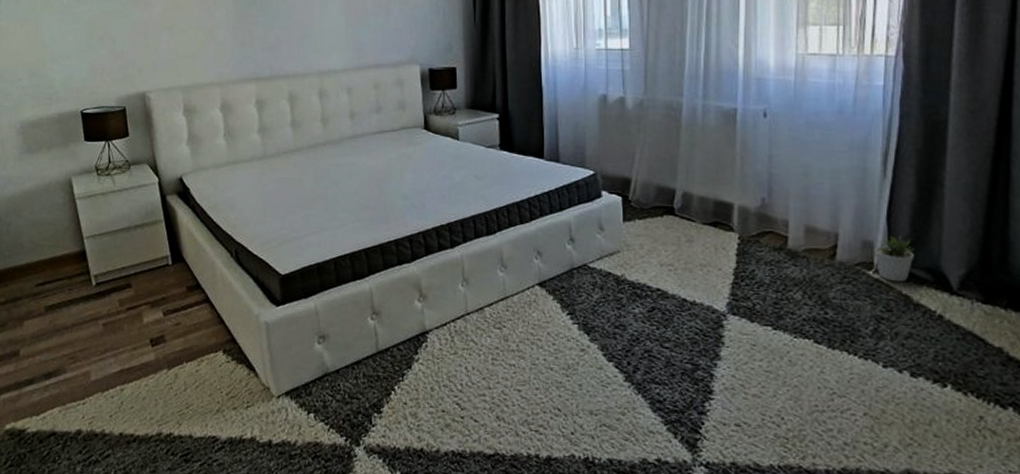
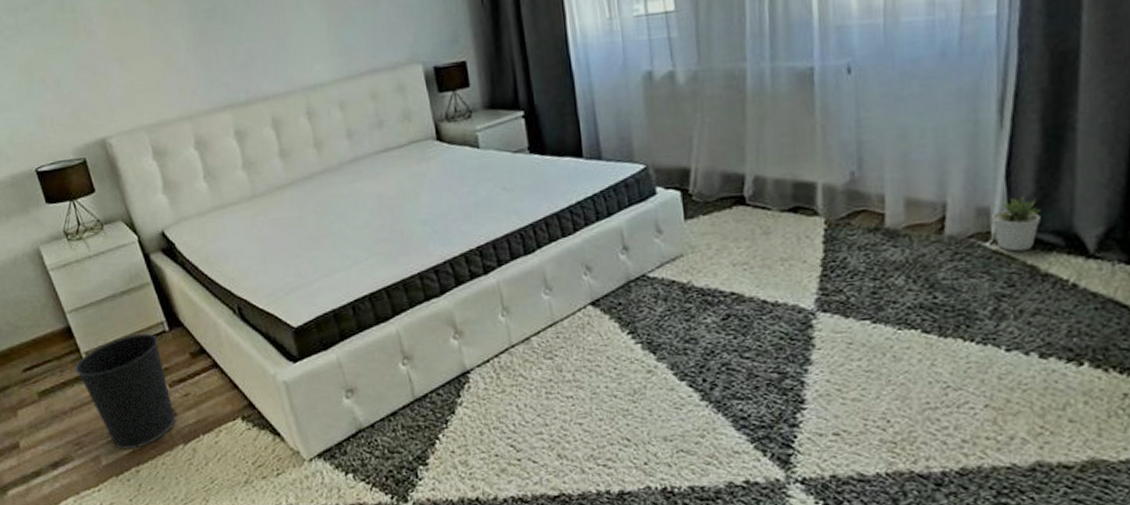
wastebasket: none [82,264,165,369] -> present [74,333,176,449]

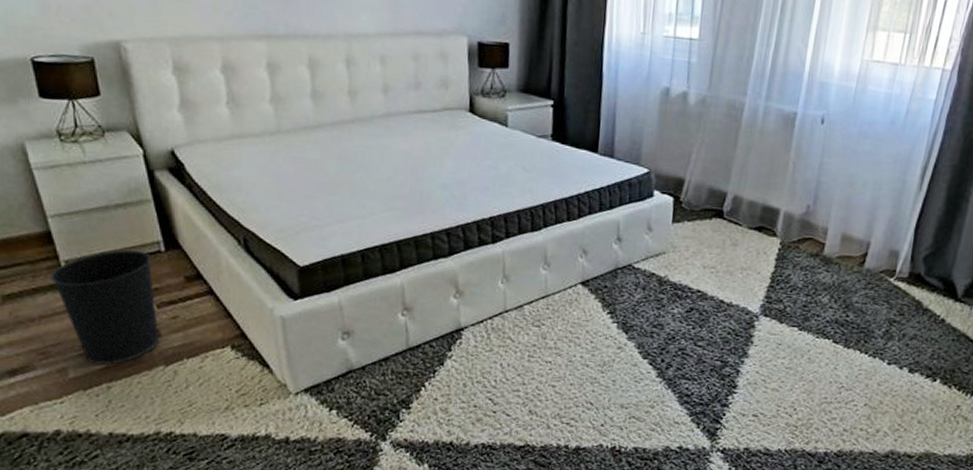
potted plant: present [990,195,1041,252] -> none [898,246,933,289]

